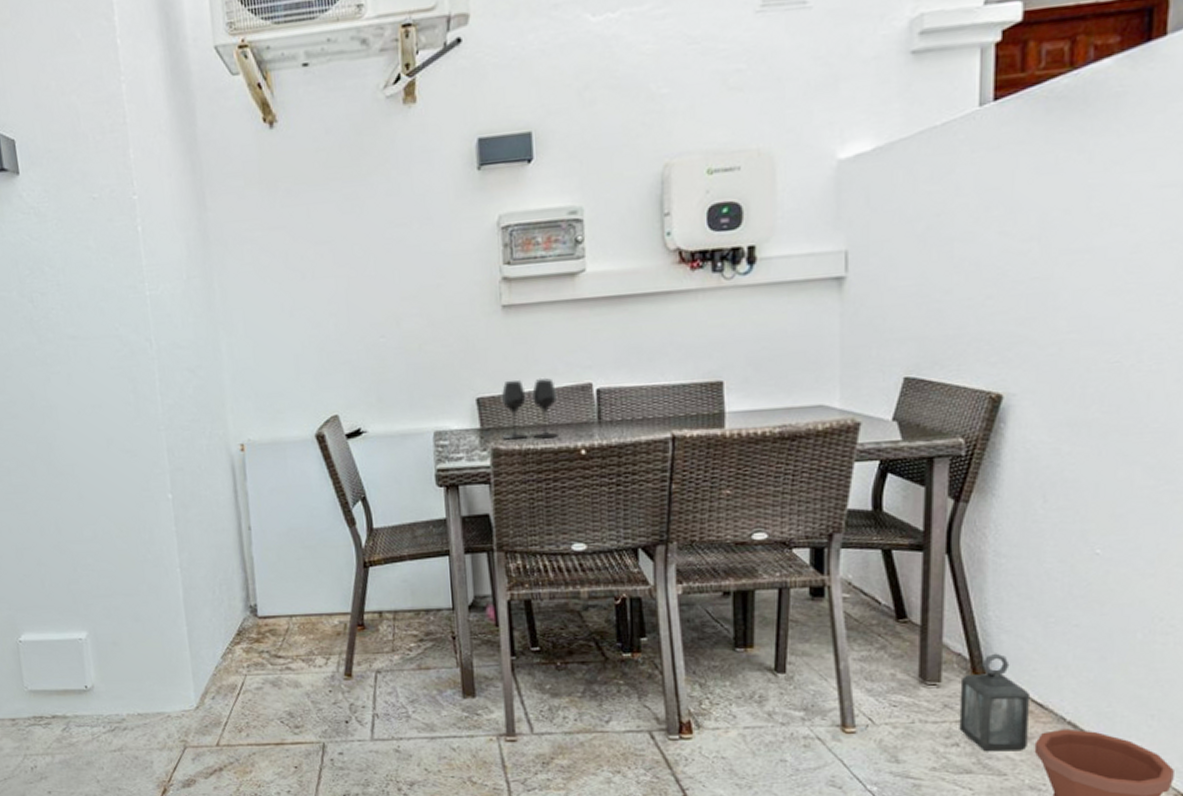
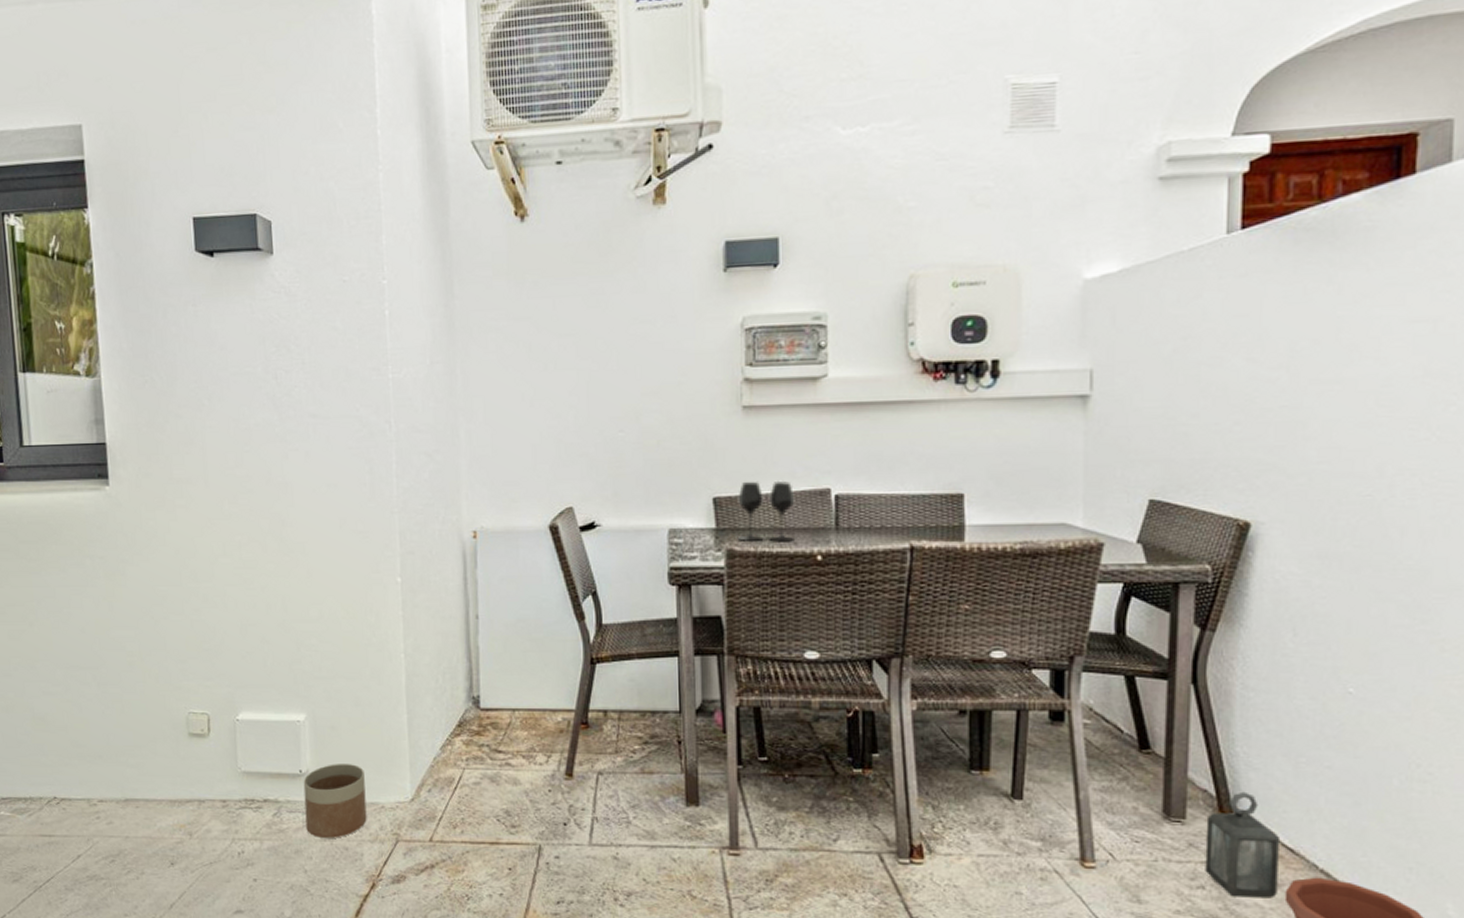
planter: none [89,677,154,749] -> present [303,764,367,838]

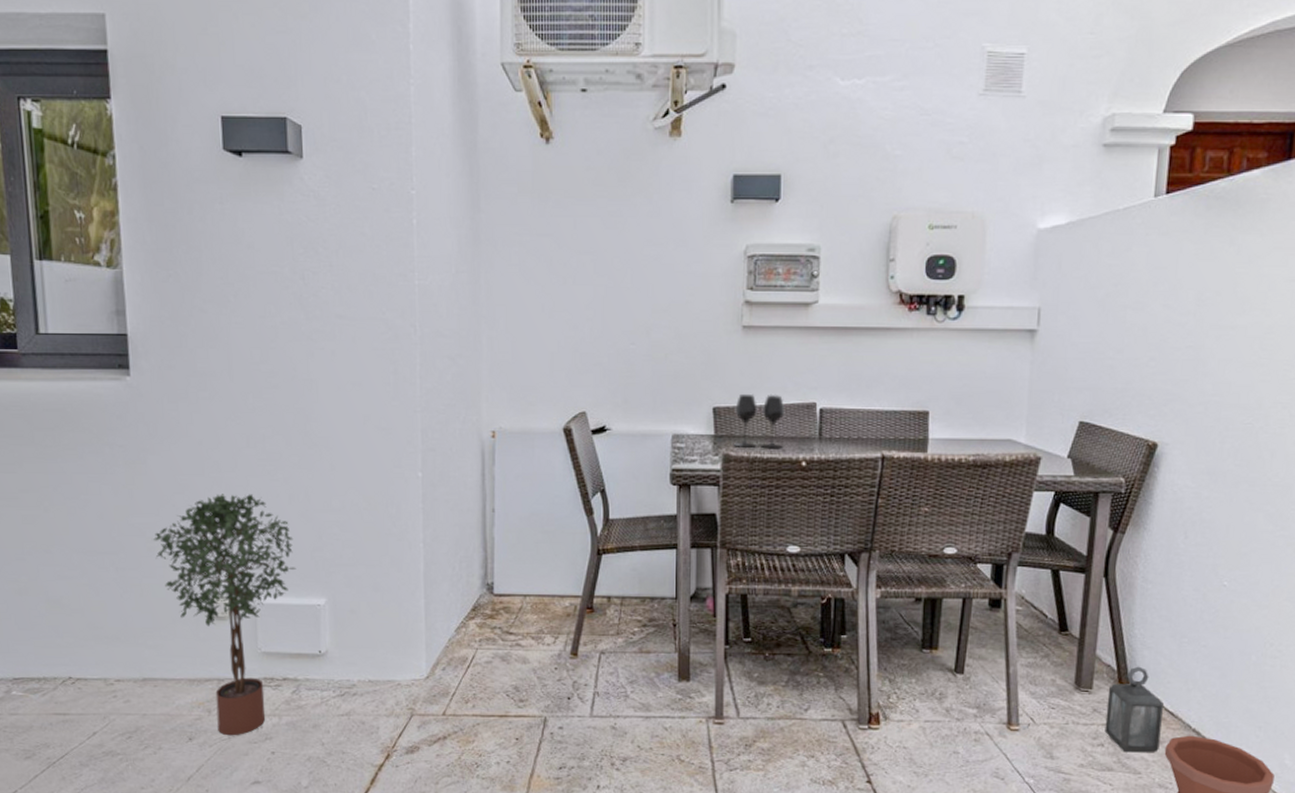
potted tree: none [134,604,275,860] -> present [154,494,297,735]
planter: present [303,764,367,838] -> none [322,645,384,713]

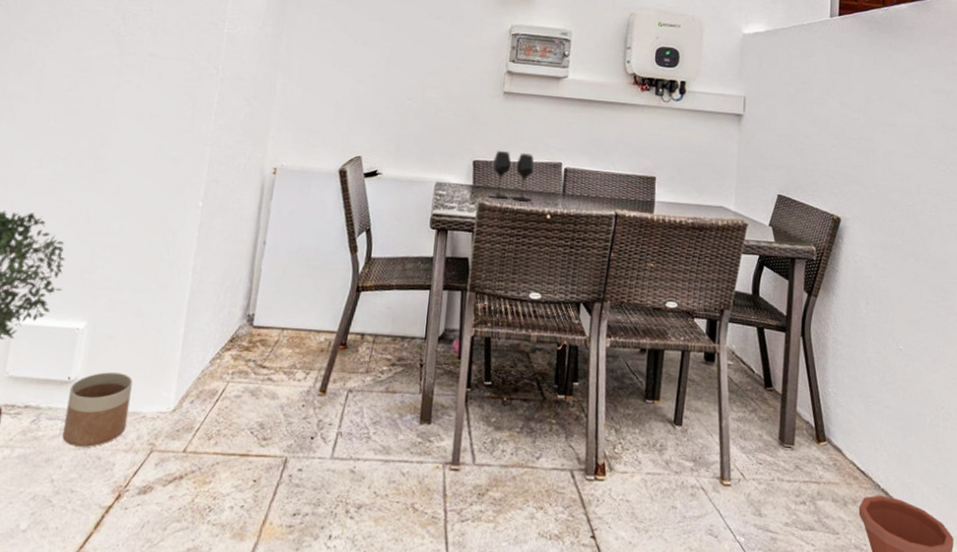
planter: none [322,645,384,713] -> present [62,372,133,447]
lantern: present [1104,666,1165,753] -> none [806,424,857,513]

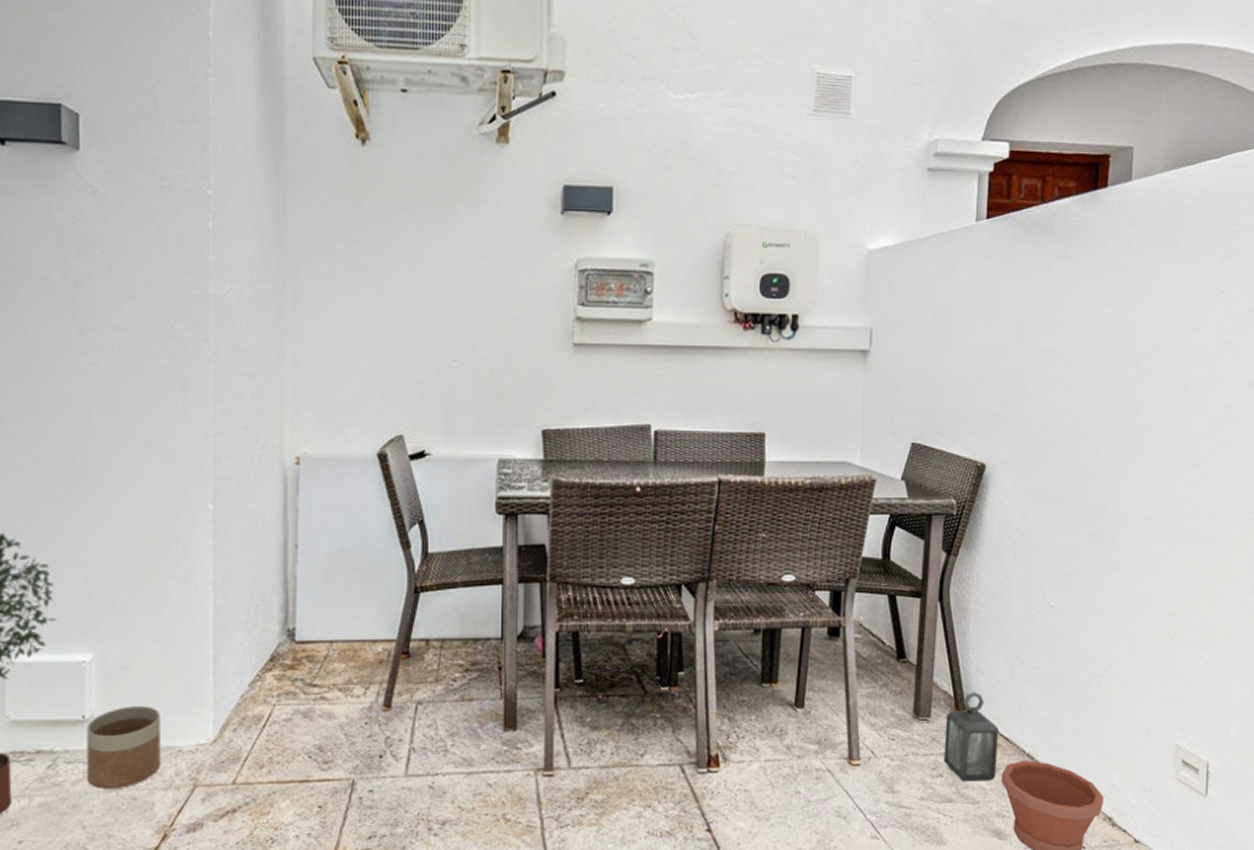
wine glass: present [488,150,536,202] -> none [563,415,619,474]
lantern: none [806,424,857,513] -> present [943,691,1000,782]

